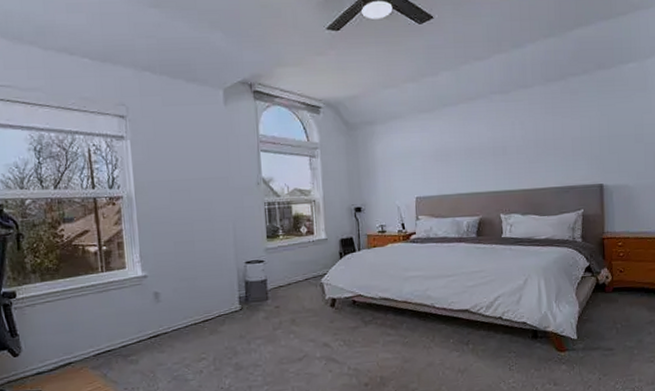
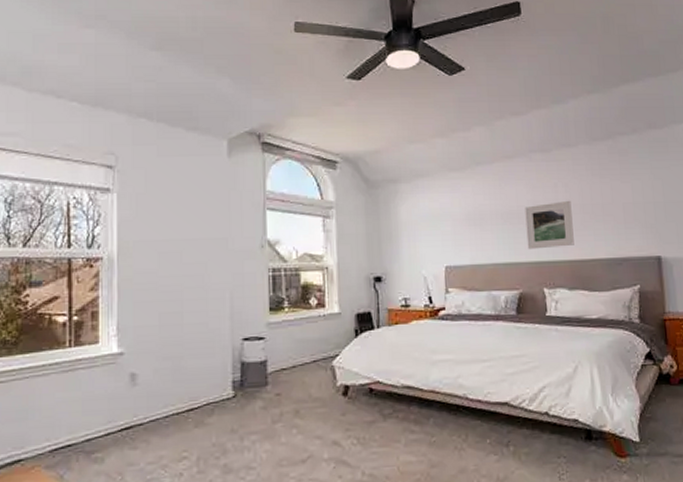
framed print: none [485,136,528,181] -> present [525,200,574,250]

